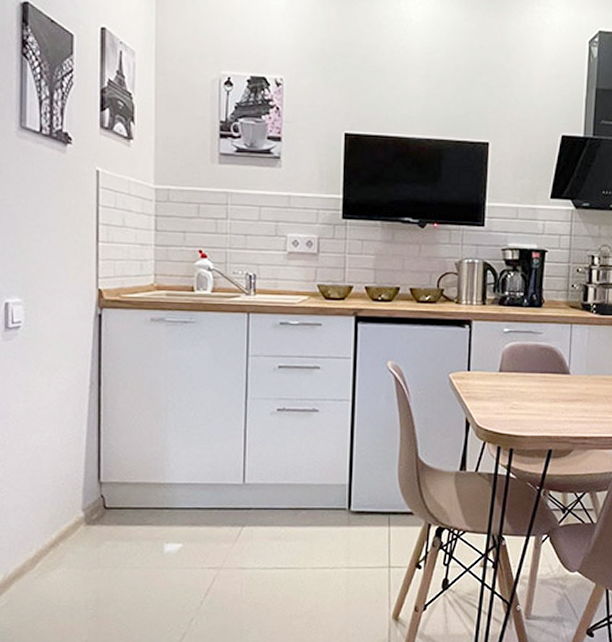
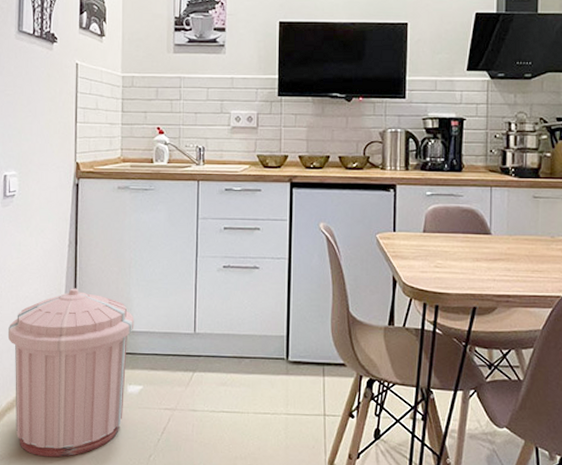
trash can: none [14,435,172,628] -> present [7,288,135,458]

